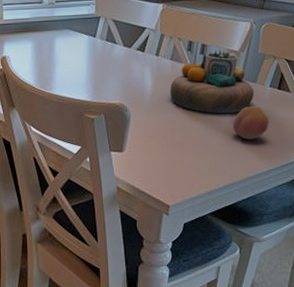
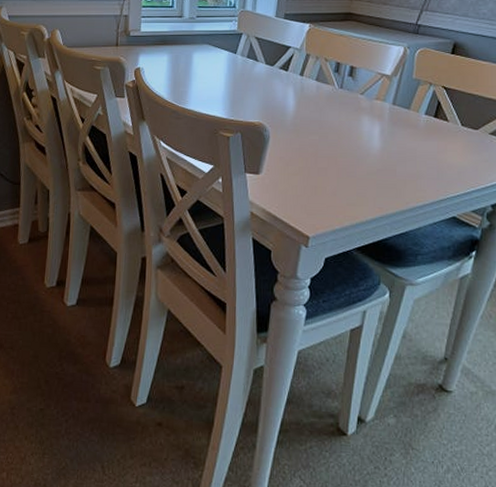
decorative bowl: present [170,49,254,114] -> none [314,72,407,140]
fruit: present [233,106,269,140] -> none [383,134,424,170]

